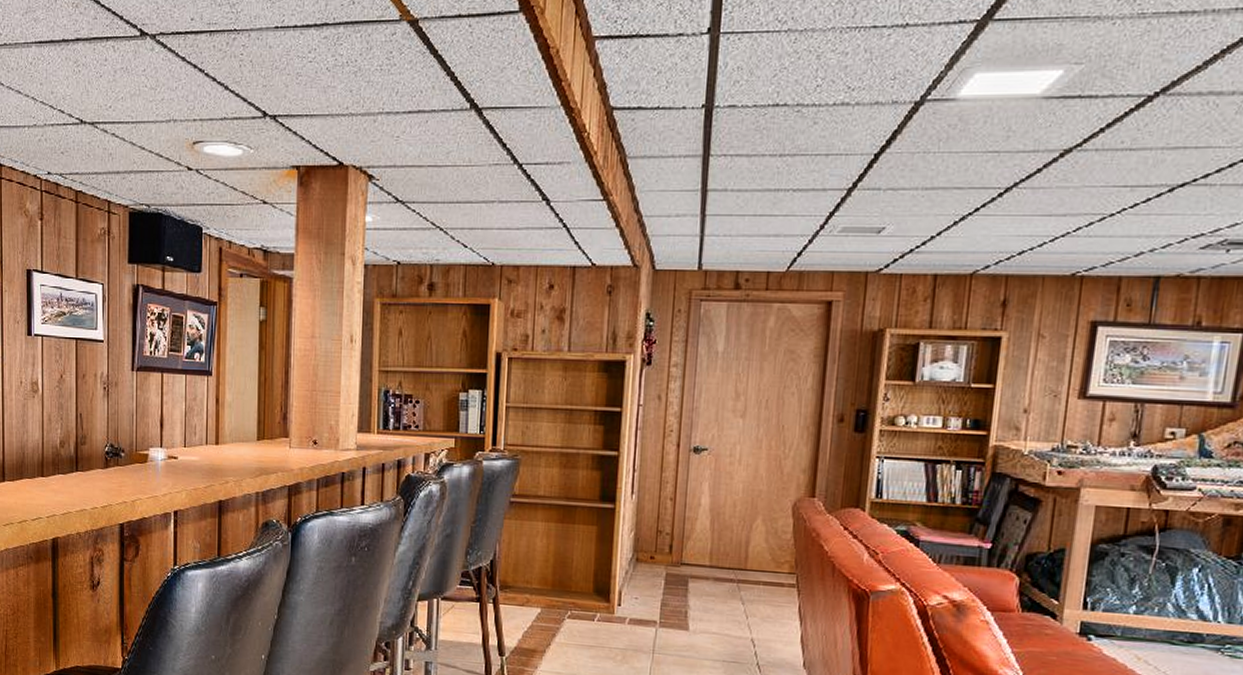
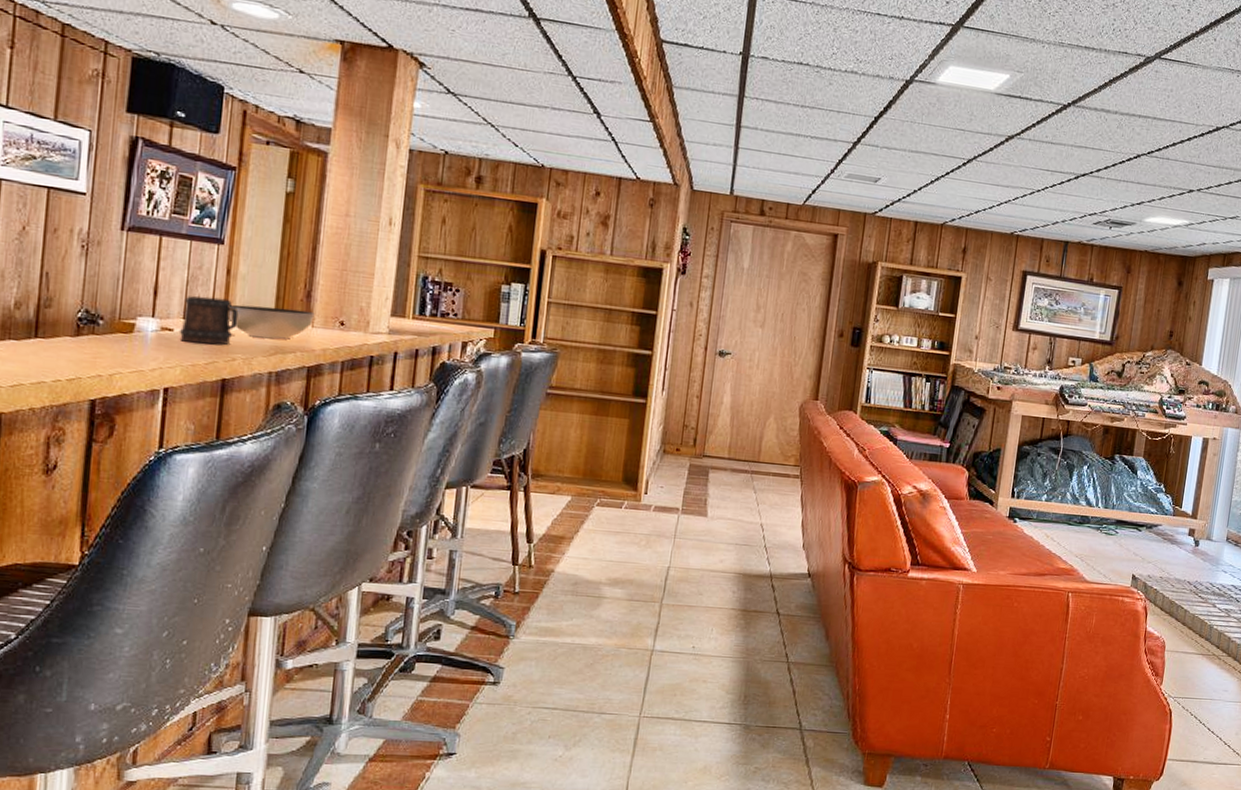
beer mug: none [182,425,228,470] -> present [178,296,239,345]
soup bowl: none [220,430,291,462] -> present [228,304,315,340]

